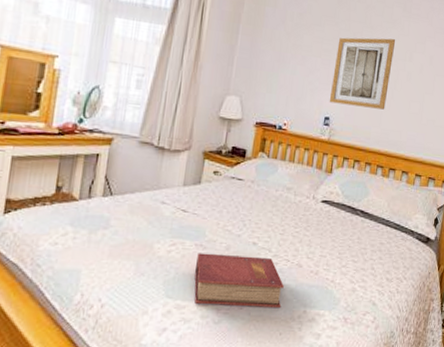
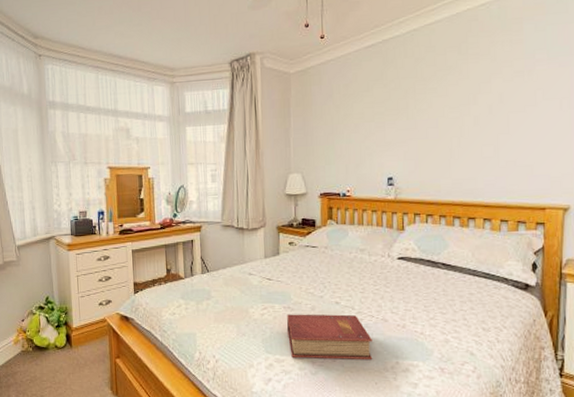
wall art: present [329,37,396,110] -> none [389,85,455,163]

